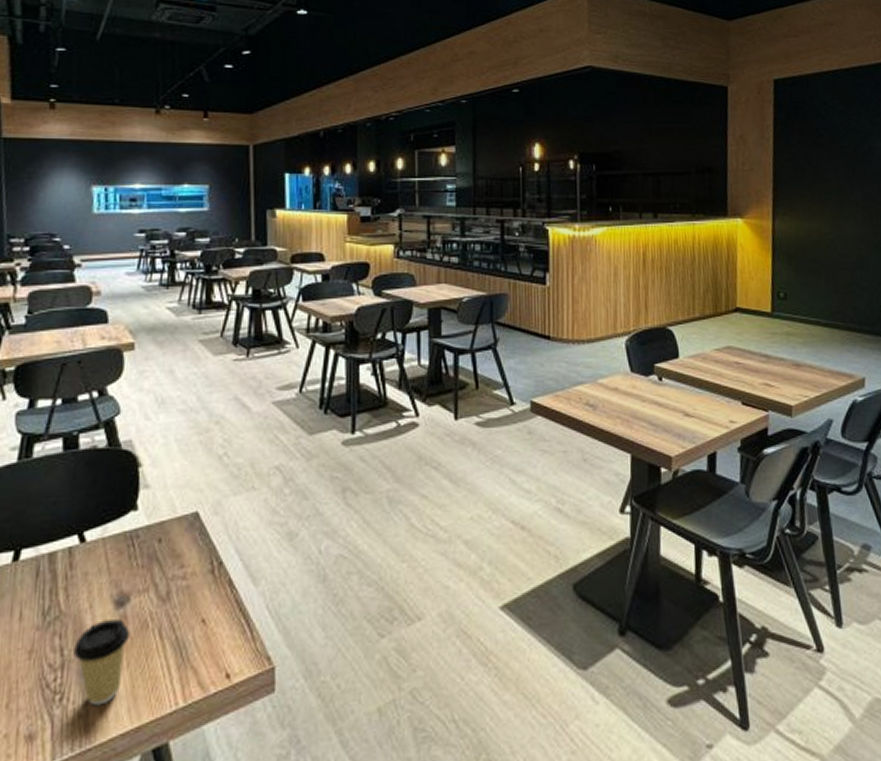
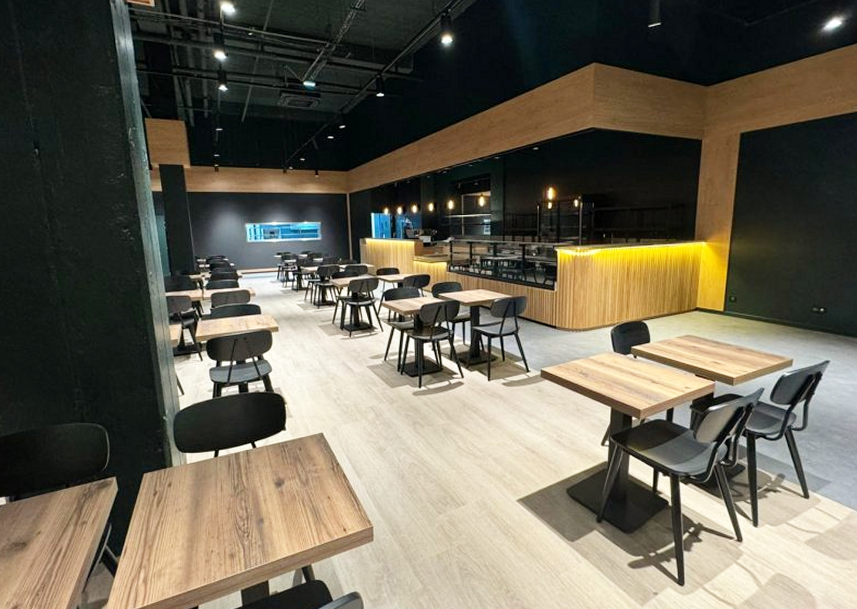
coffee cup: present [73,619,131,706] -> none [253,493,286,541]

